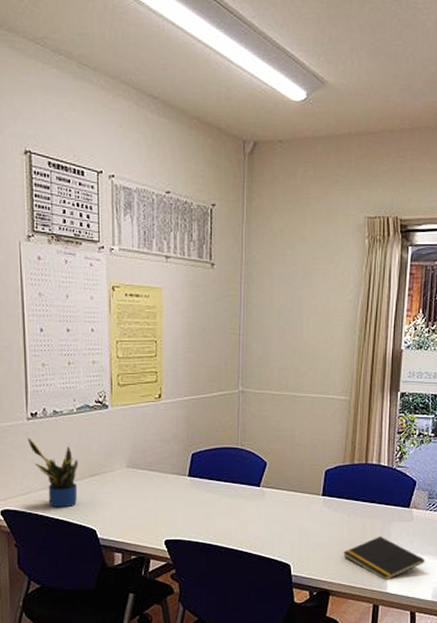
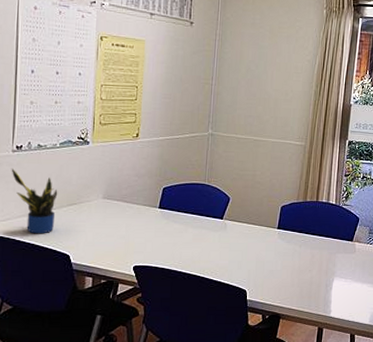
notepad: present [343,535,425,579] -> none [294,265,365,305]

